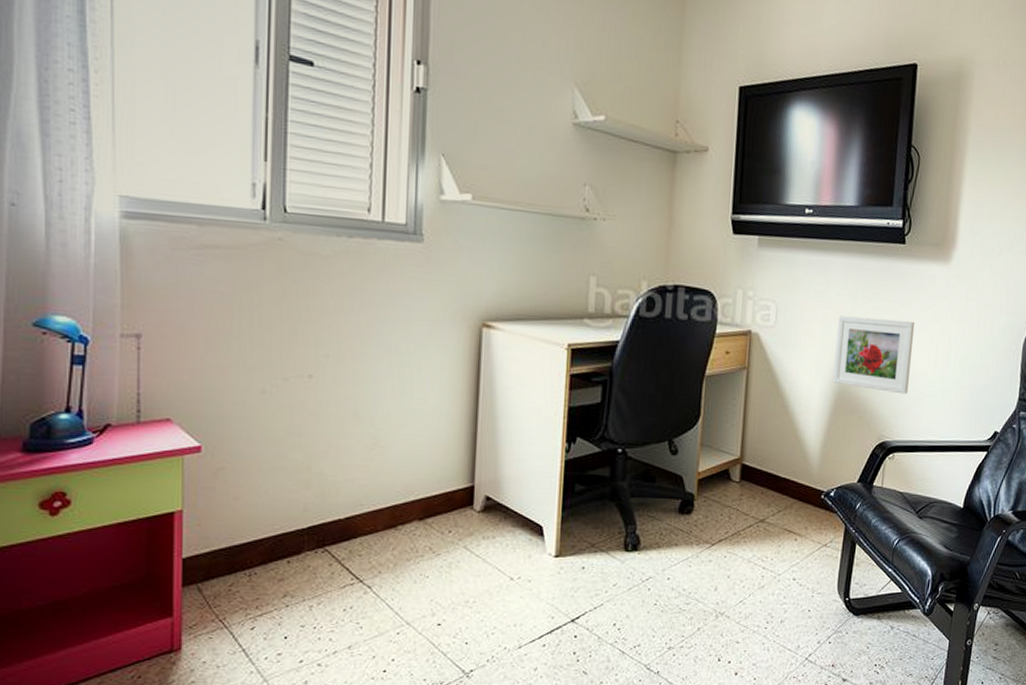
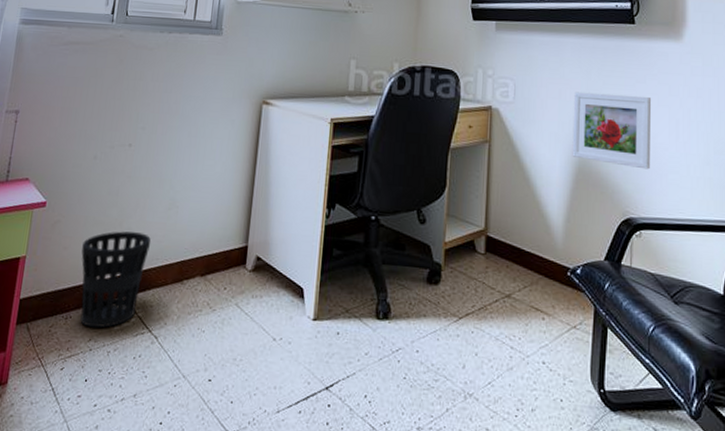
wastebasket: none [260,476,352,583] -> present [80,231,151,328]

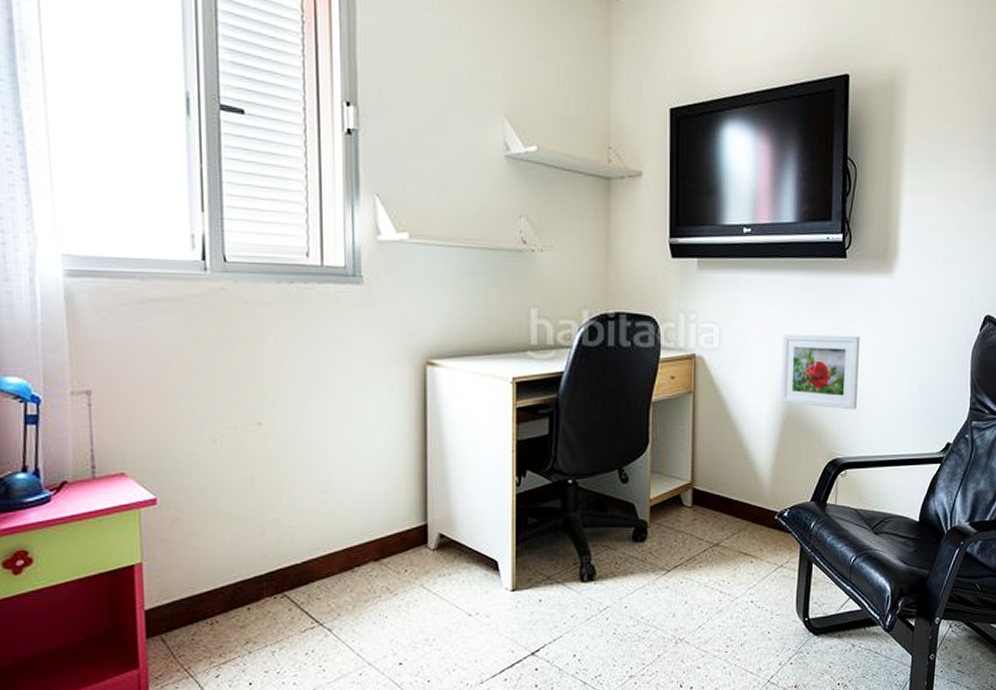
wastebasket: present [80,231,151,328] -> none [217,522,307,630]

